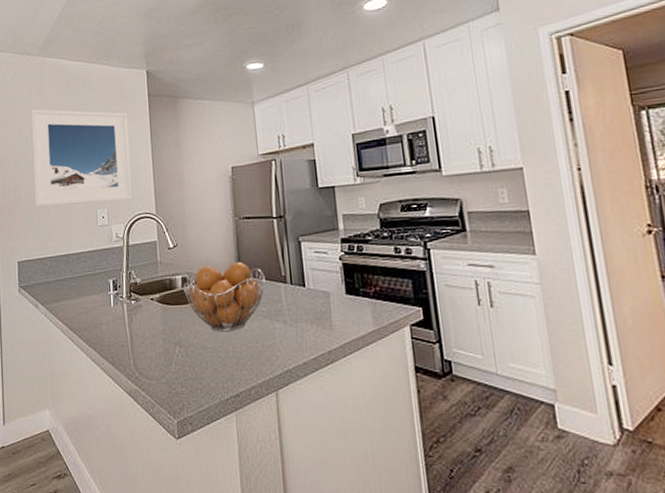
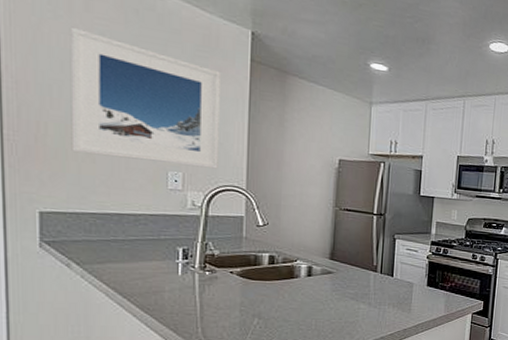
fruit basket: present [183,262,266,332] -> none [270,248,357,309]

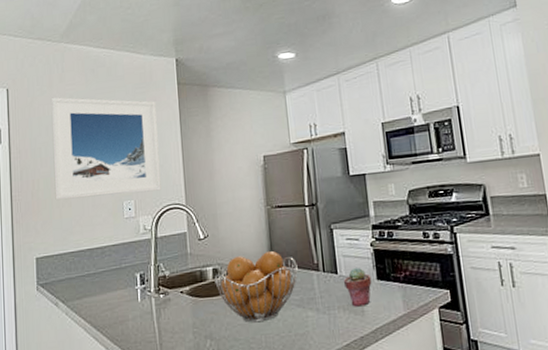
fruit basket: none [270,248,357,309] -> present [214,251,298,323]
potted succulent: none [398,273,422,306] -> present [344,267,372,307]

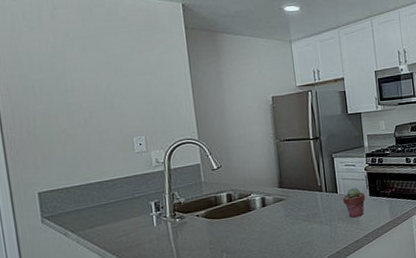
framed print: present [51,97,161,201] -> none [41,34,173,137]
fruit basket: present [214,251,298,323] -> none [228,177,304,237]

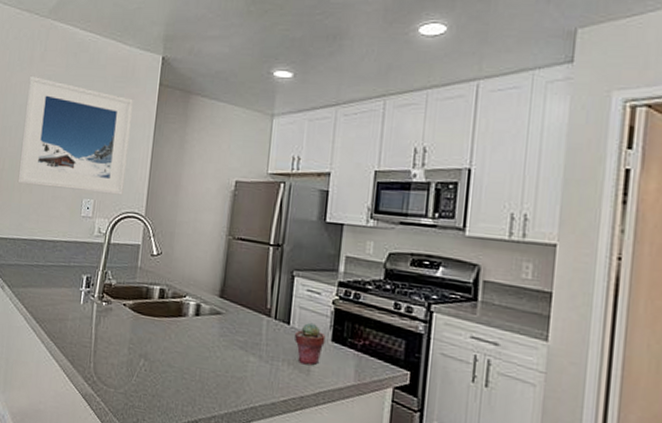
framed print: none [41,34,173,137] -> present [17,75,133,196]

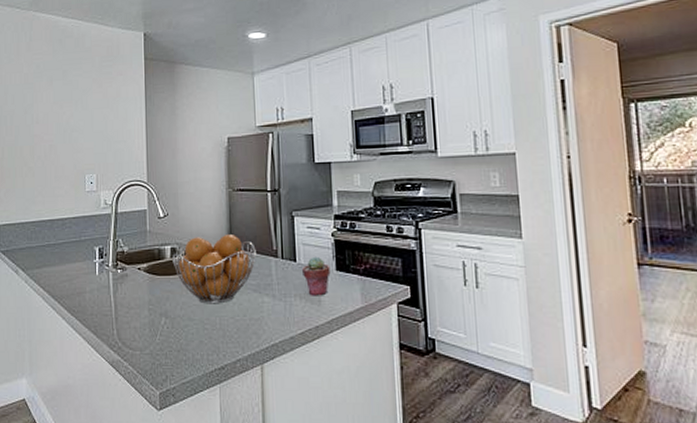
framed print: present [17,75,133,196] -> none [18,65,124,170]
fruit basket: none [159,281,249,356] -> present [172,235,256,304]

